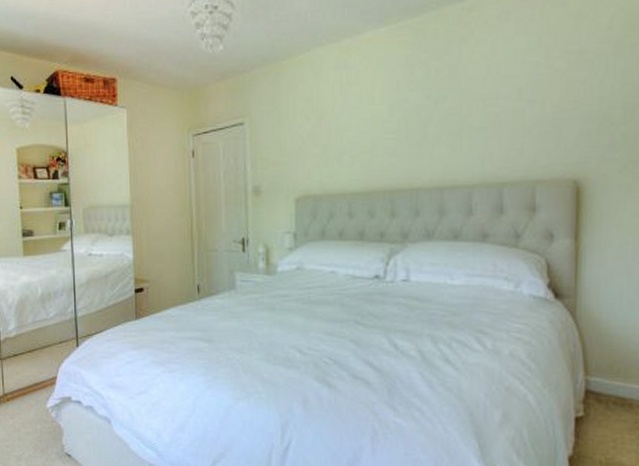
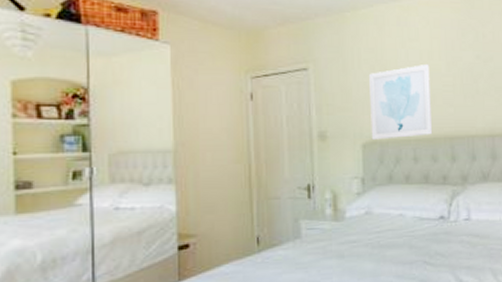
wall art: none [304,109,371,194] -> present [369,63,433,140]

